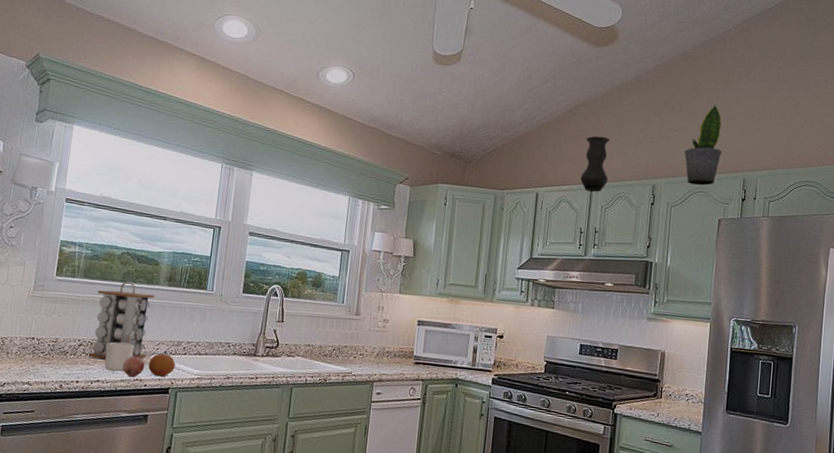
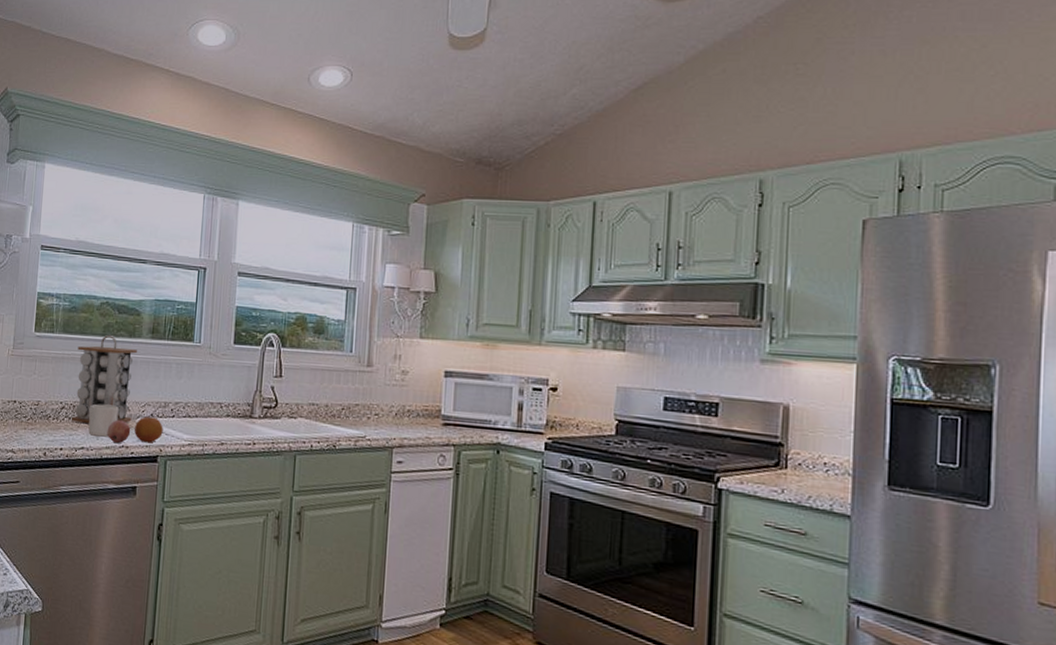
vase: present [580,136,610,192] -> none [654,120,694,195]
potted plant: present [684,104,723,186] -> none [806,61,865,175]

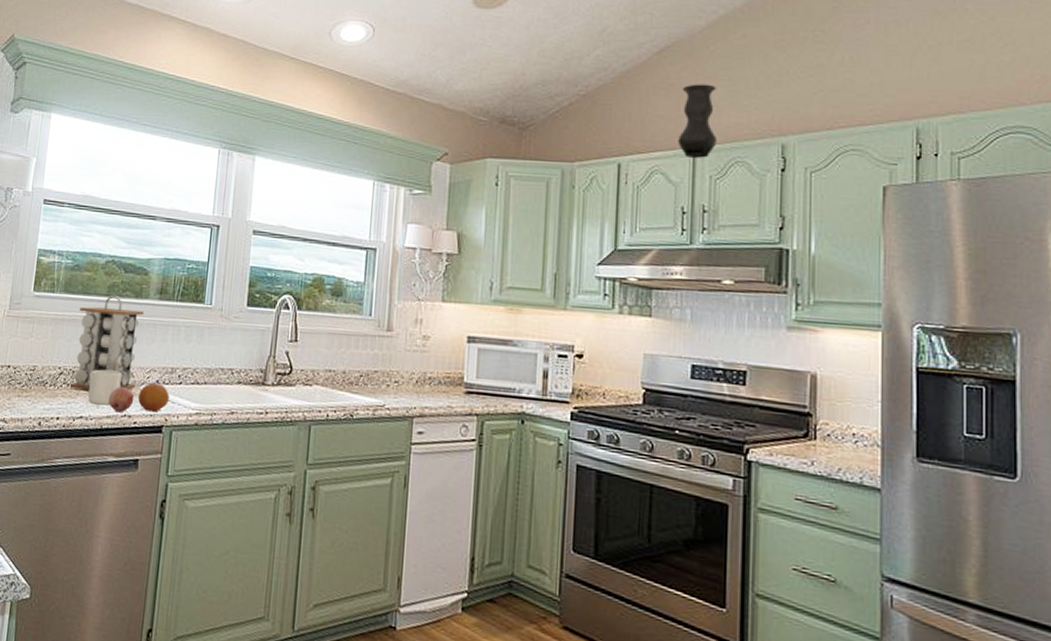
vase: none [654,120,694,195] -> present [678,84,717,158]

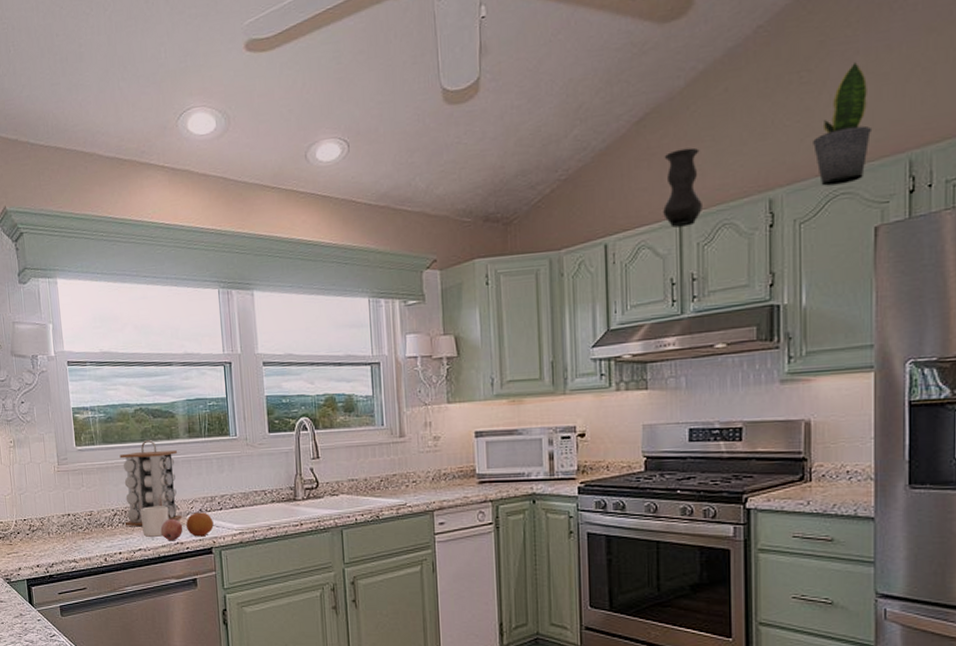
potted plant: none [825,29,882,141] -> present [813,61,873,186]

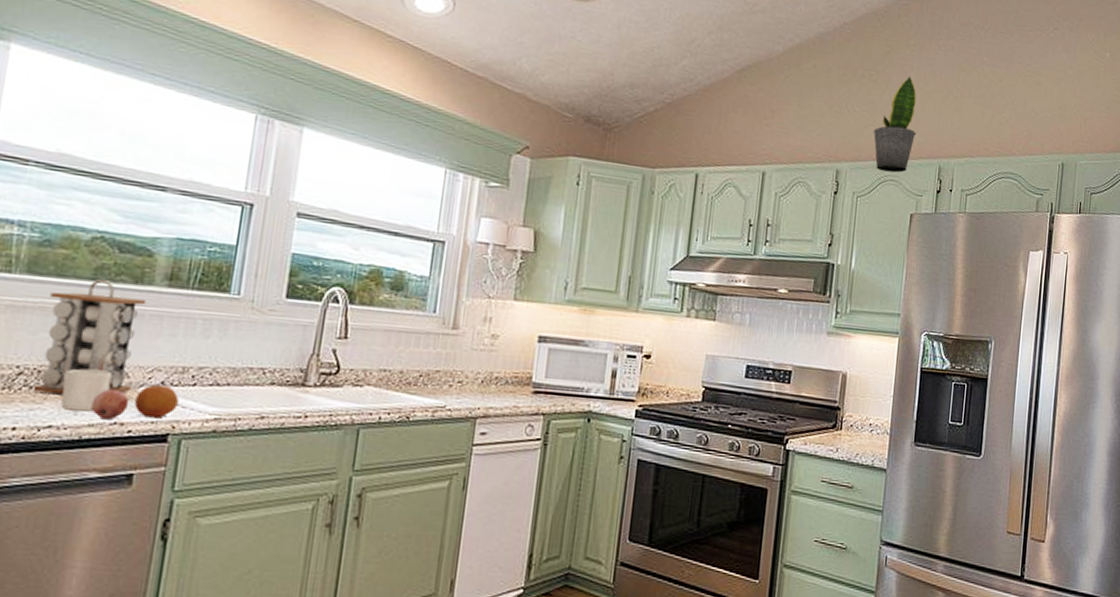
vase: present [663,147,702,228] -> none [750,105,787,176]

